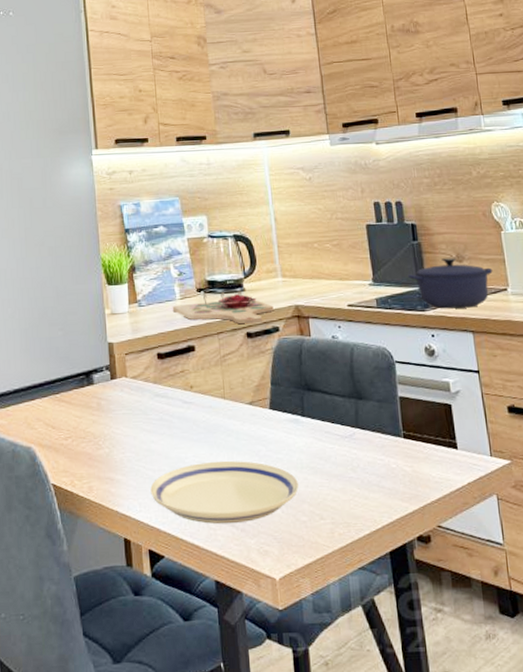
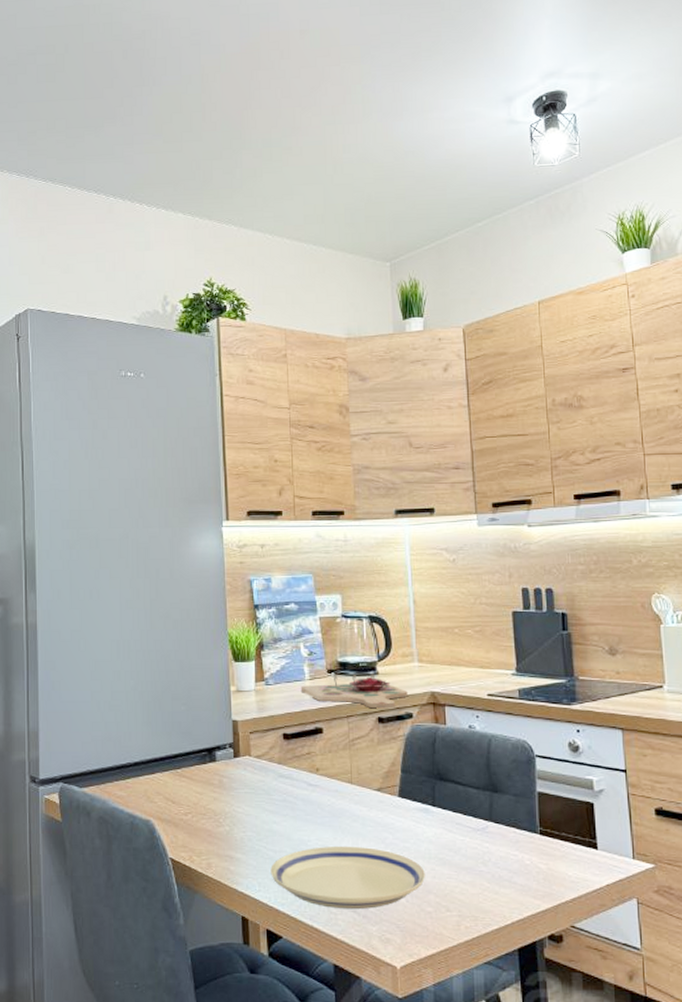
cooking pot: present [407,257,493,309] -> none [554,649,648,704]

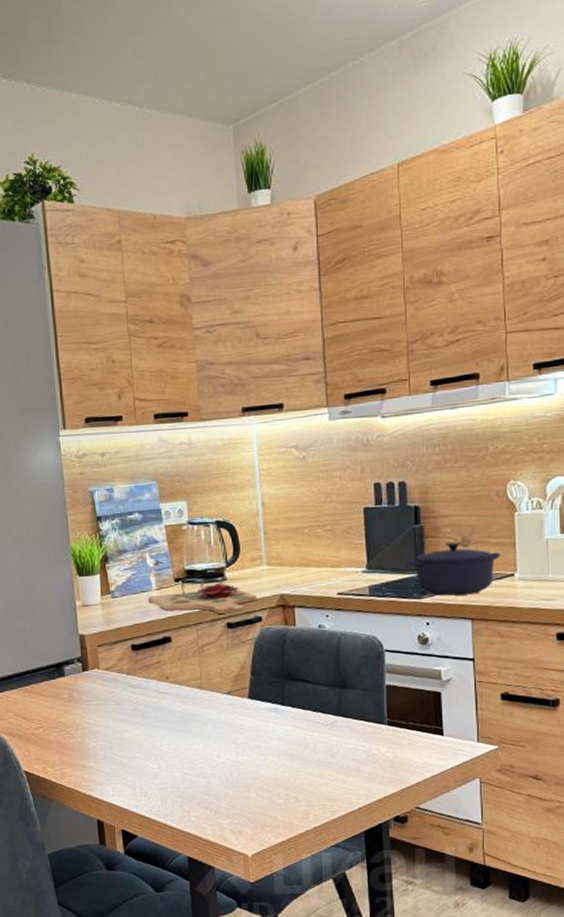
plate: present [270,846,425,910] -> none [123,748,275,807]
cooking pot: none [554,649,648,704] -> present [405,541,501,596]

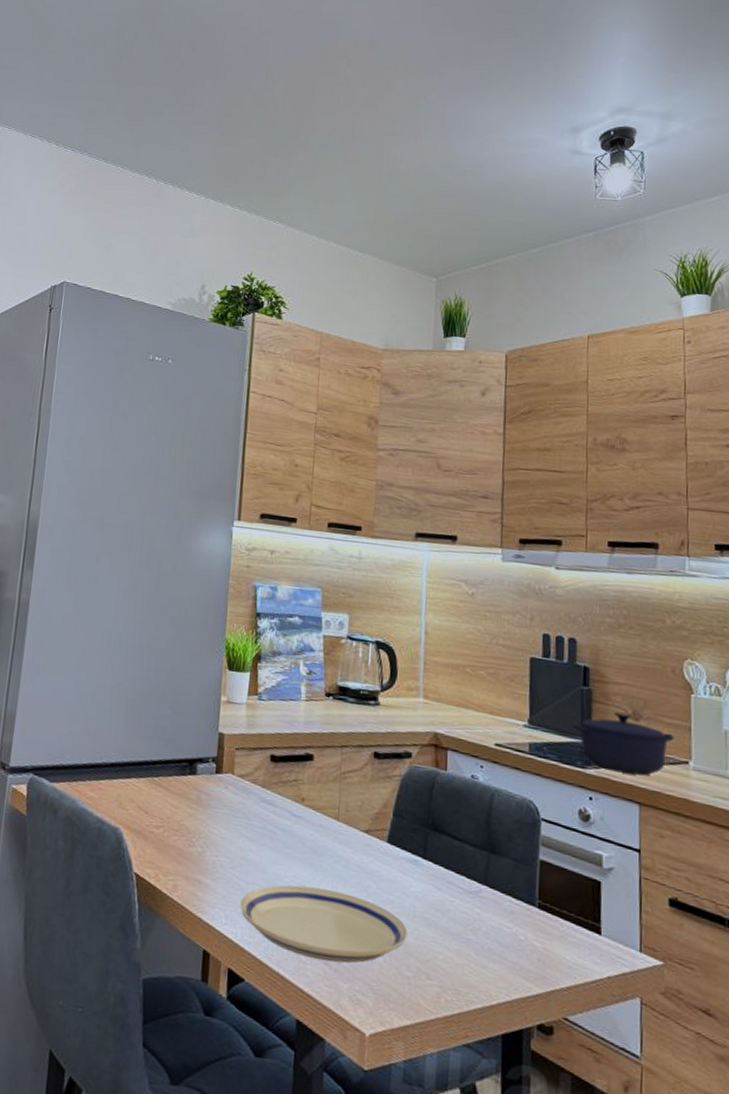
plate: none [123,748,275,807] -> present [240,885,407,963]
cutting board: present [147,580,257,615] -> none [295,699,409,745]

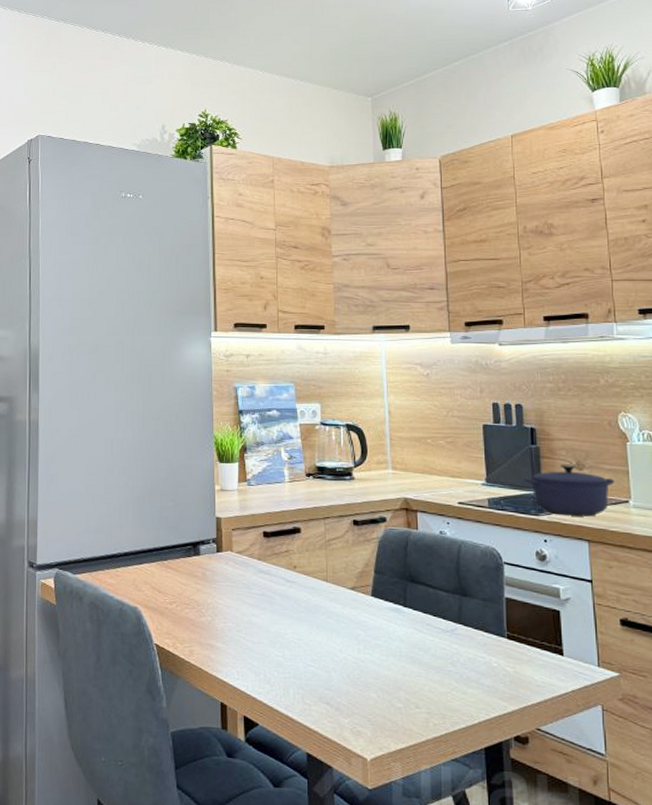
plate: present [240,885,407,963] -> none [249,640,396,702]

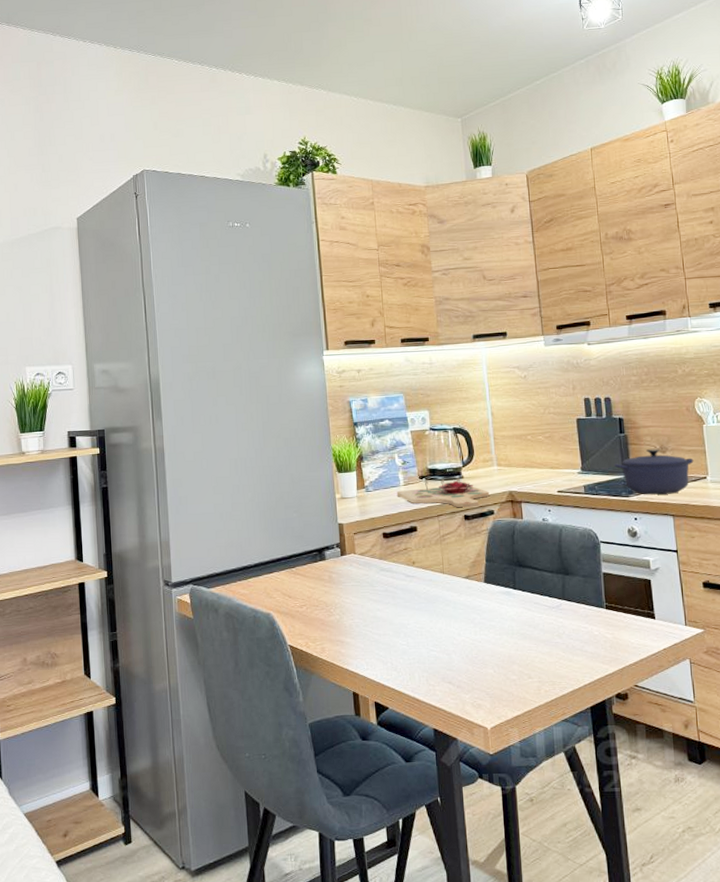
cutting board: none [280,478,382,513] -> present [396,478,489,508]

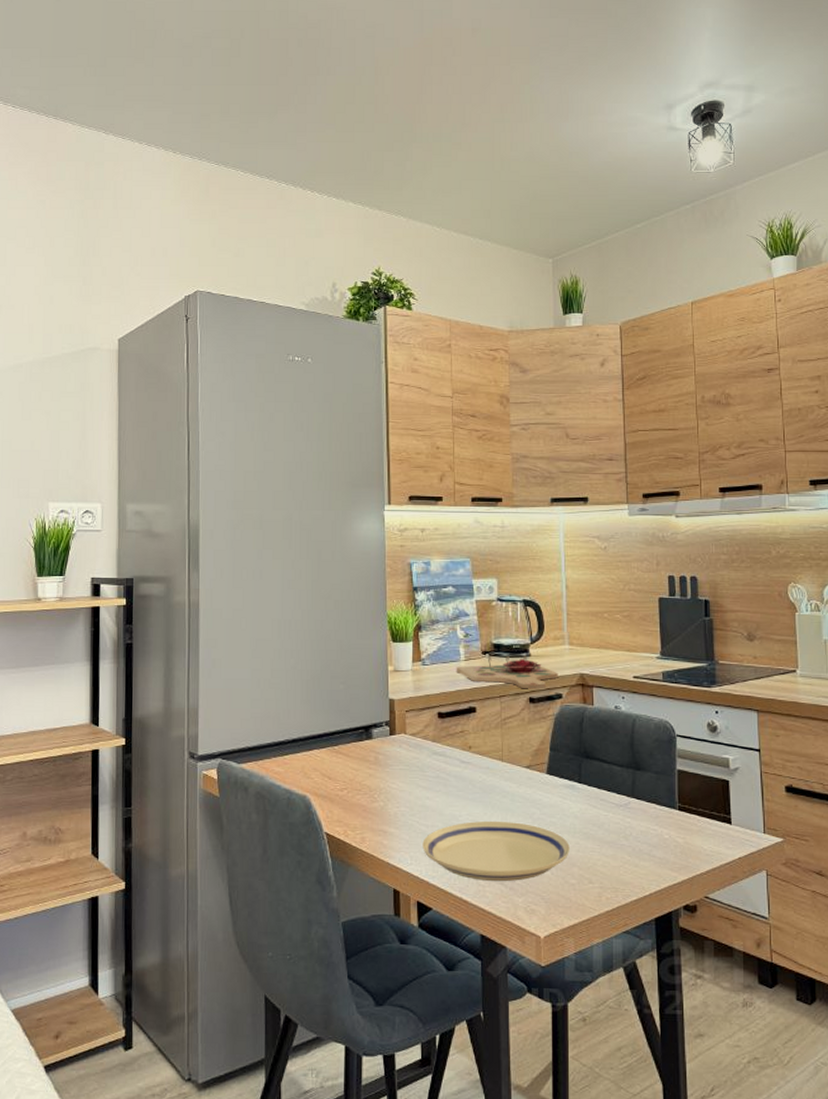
plate: none [376,627,509,681] -> present [422,820,570,882]
cooking pot: present [614,448,694,495] -> none [696,635,783,687]

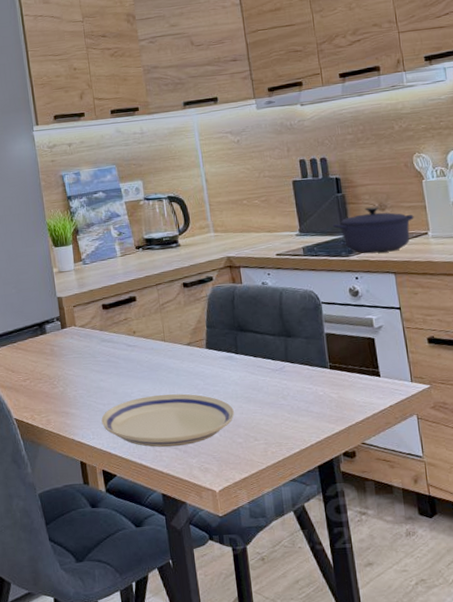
cutting board: present [456,655,558,689] -> none [113,246,207,276]
cooking pot: none [696,635,783,687] -> present [332,206,414,254]

